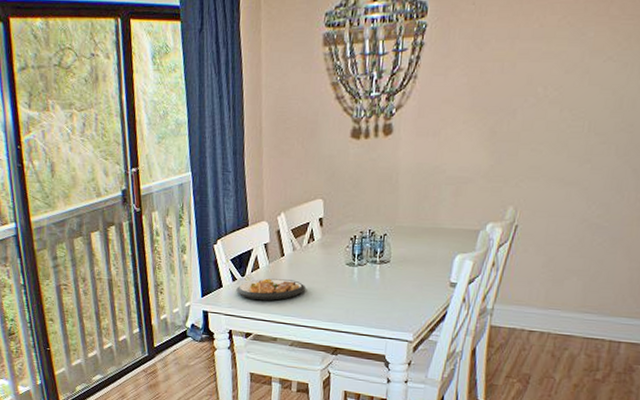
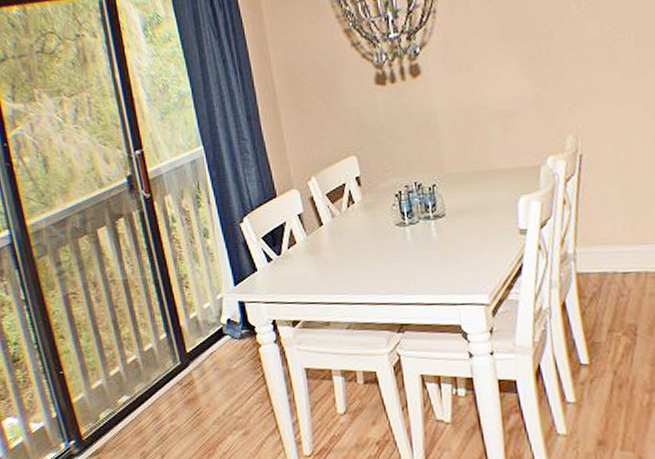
plate: present [236,278,305,301] -> none [273,251,353,281]

